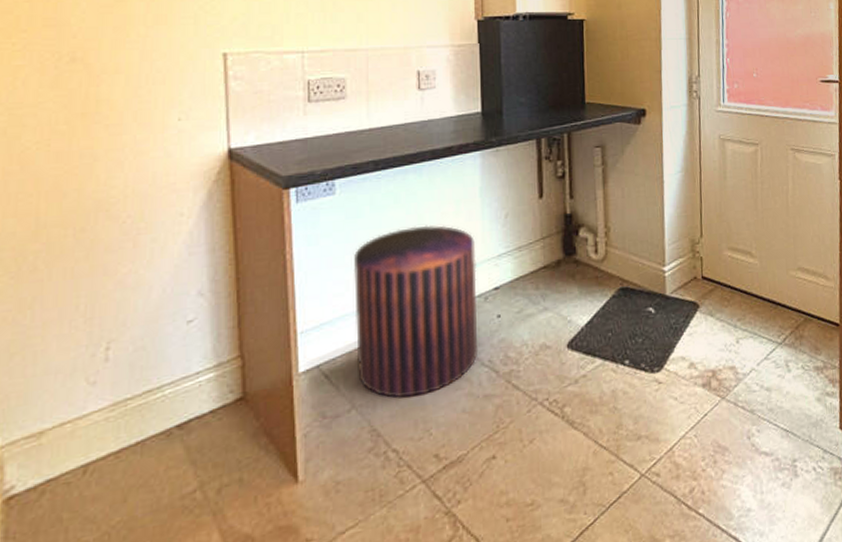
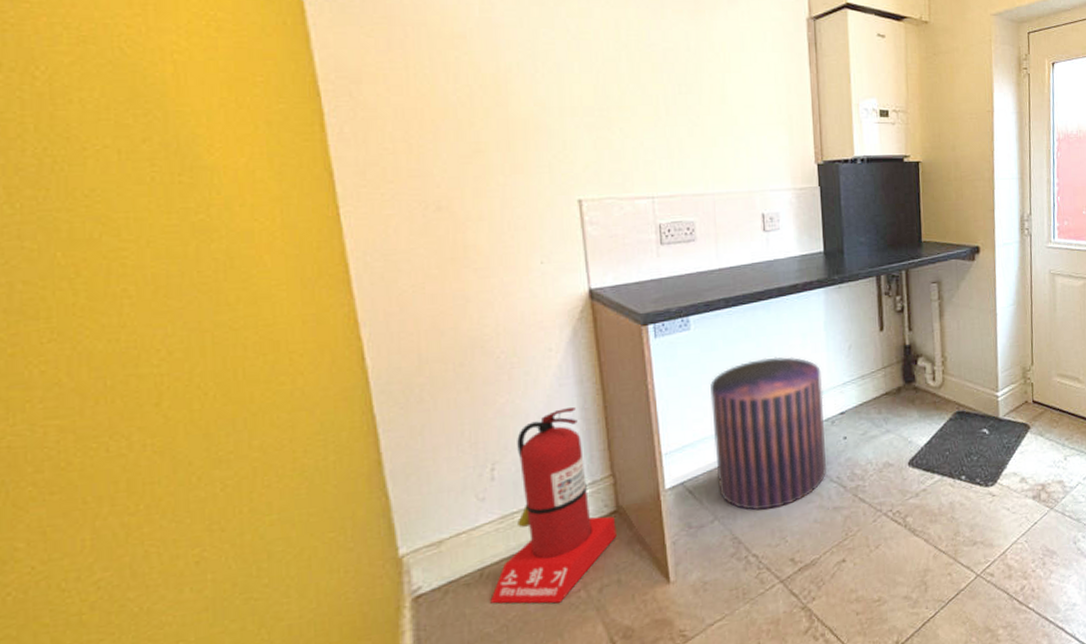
fire extinguisher: none [92,279,241,507] -> present [490,407,617,604]

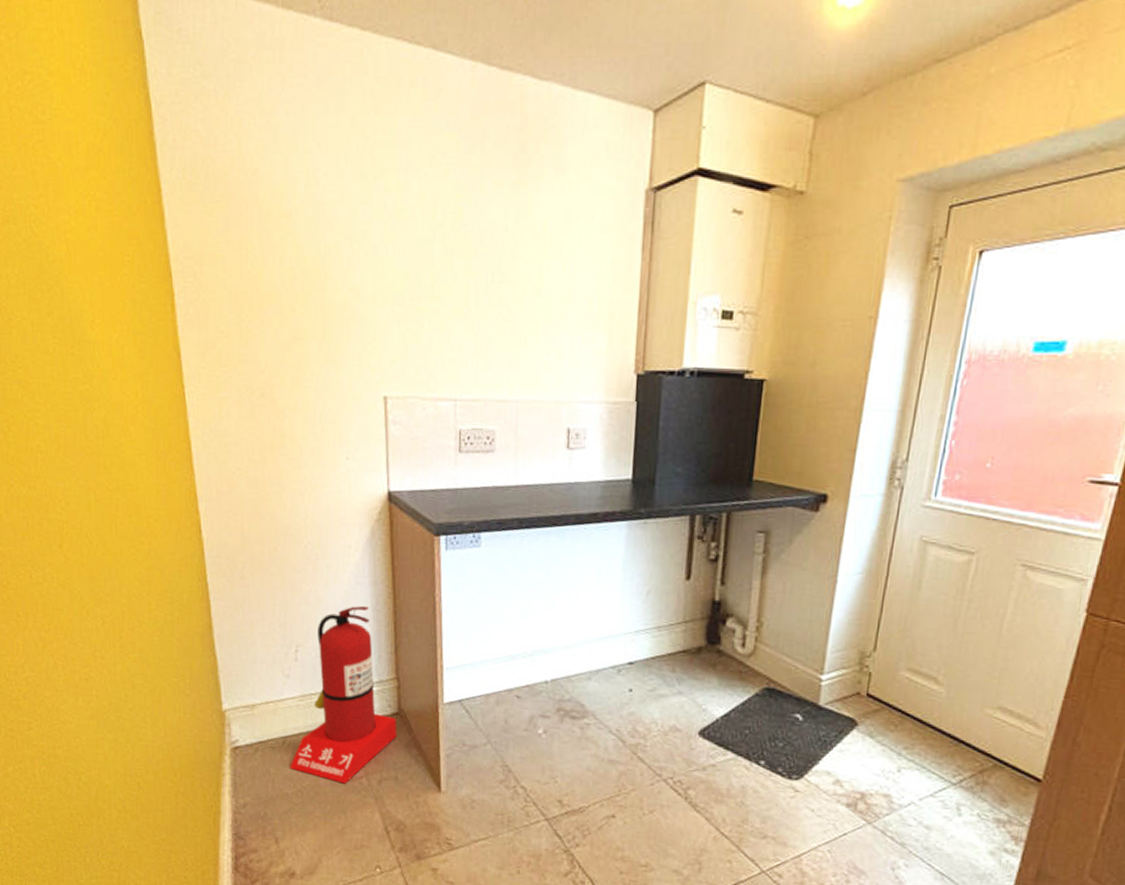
stool: present [710,357,826,510] -> none [493,589,613,746]

